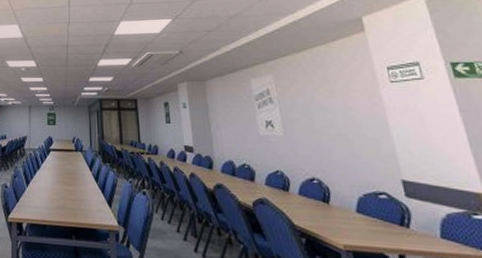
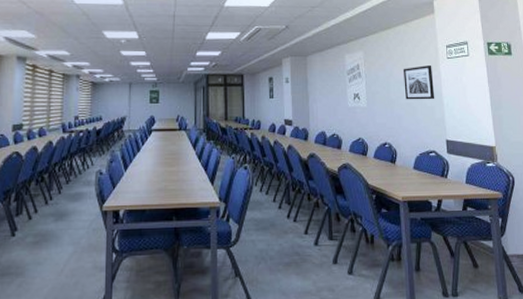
wall art: none [327,89,378,131] -> present [403,64,435,100]

